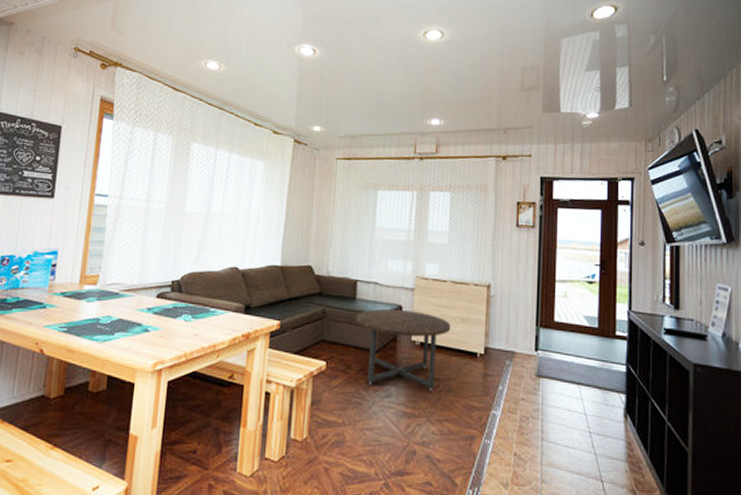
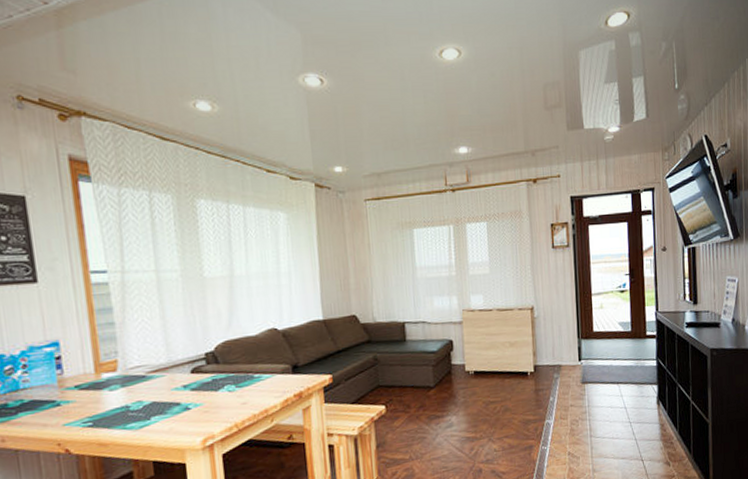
coffee table: present [356,308,451,391] -> none [408,343,501,419]

